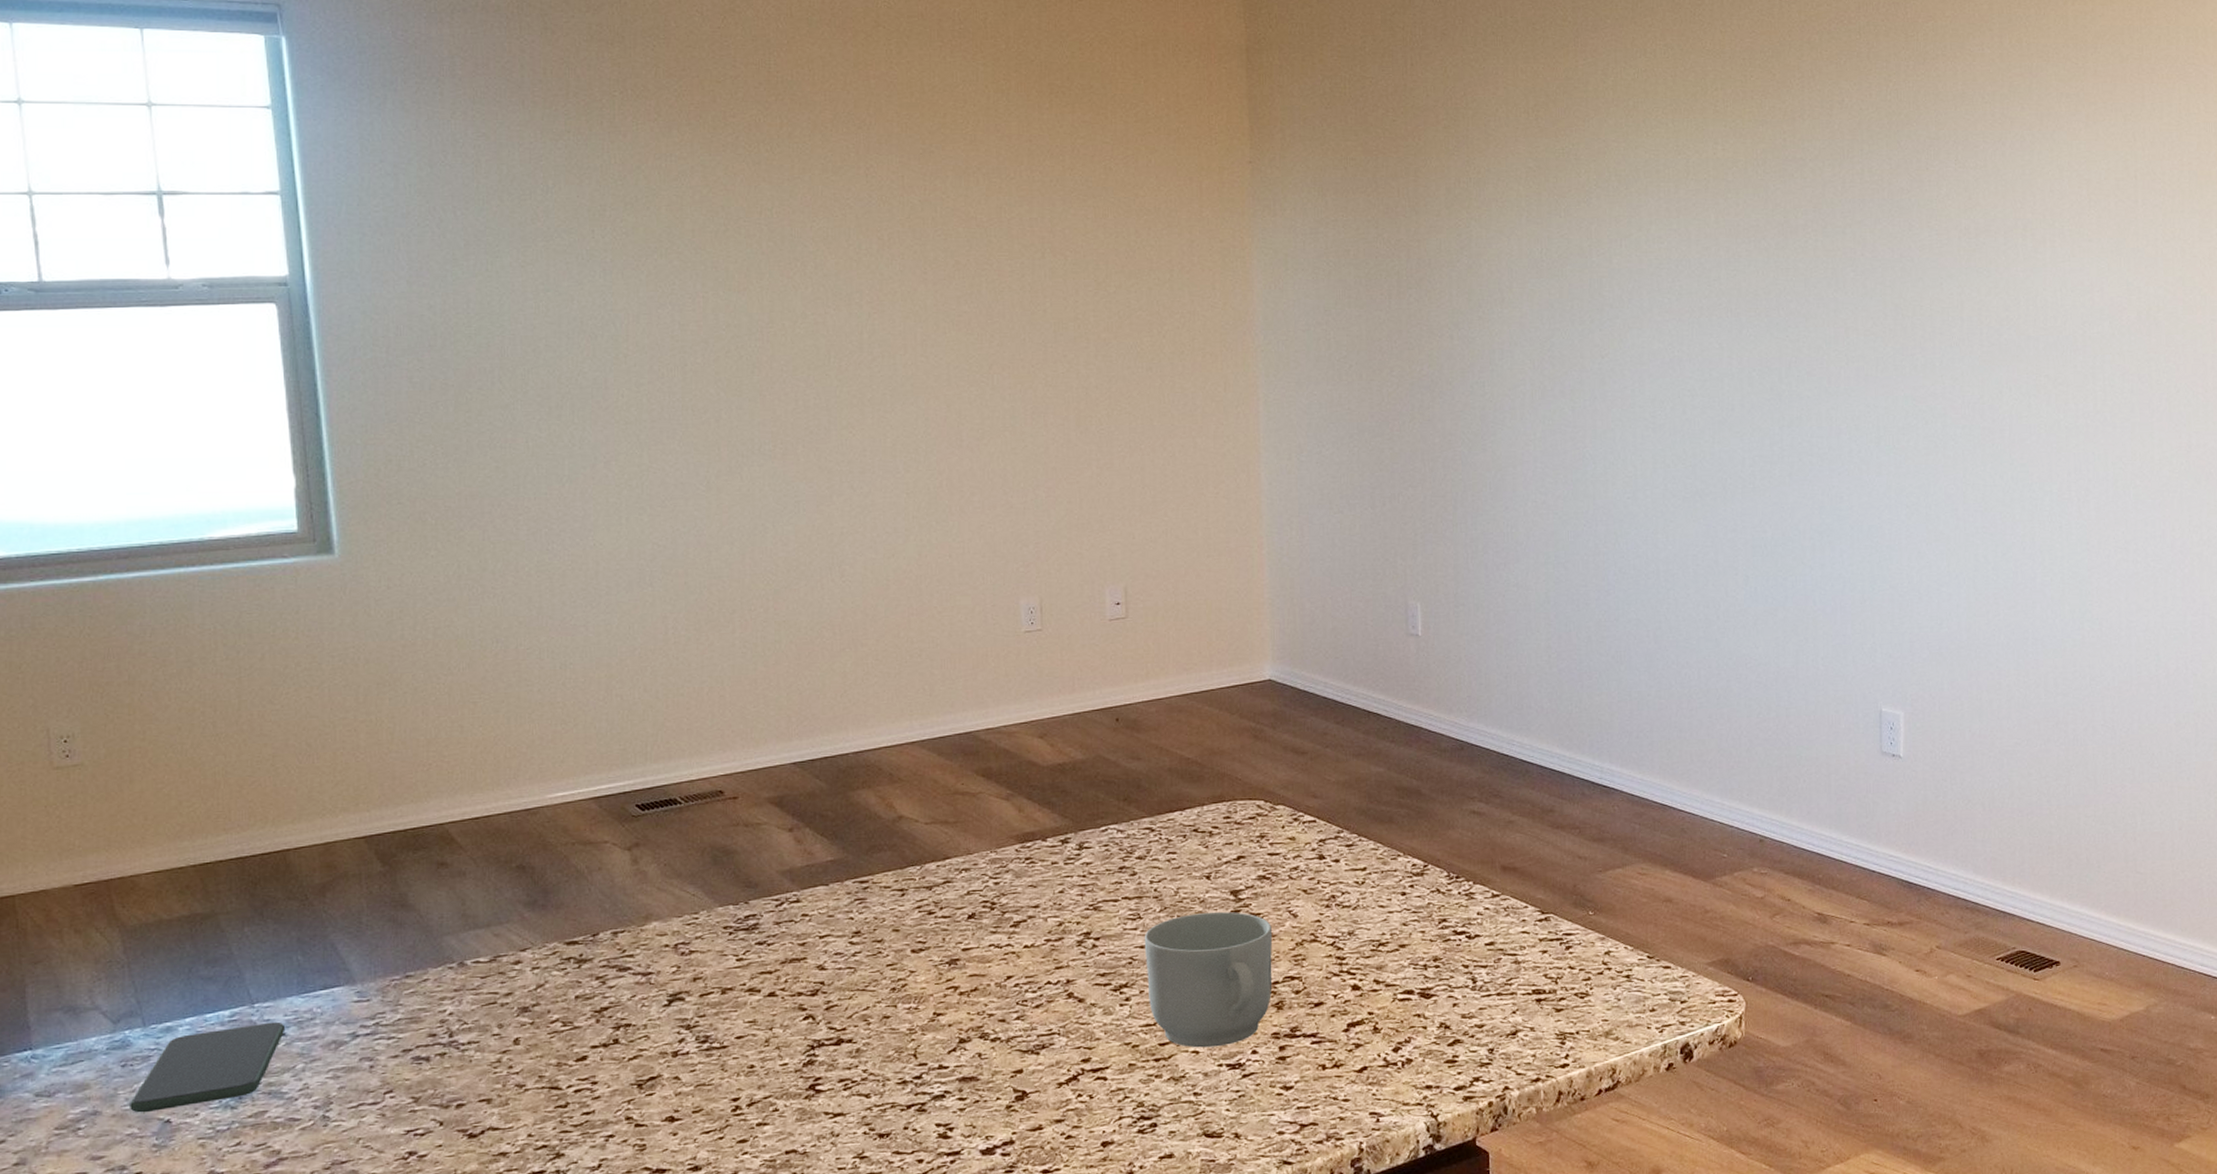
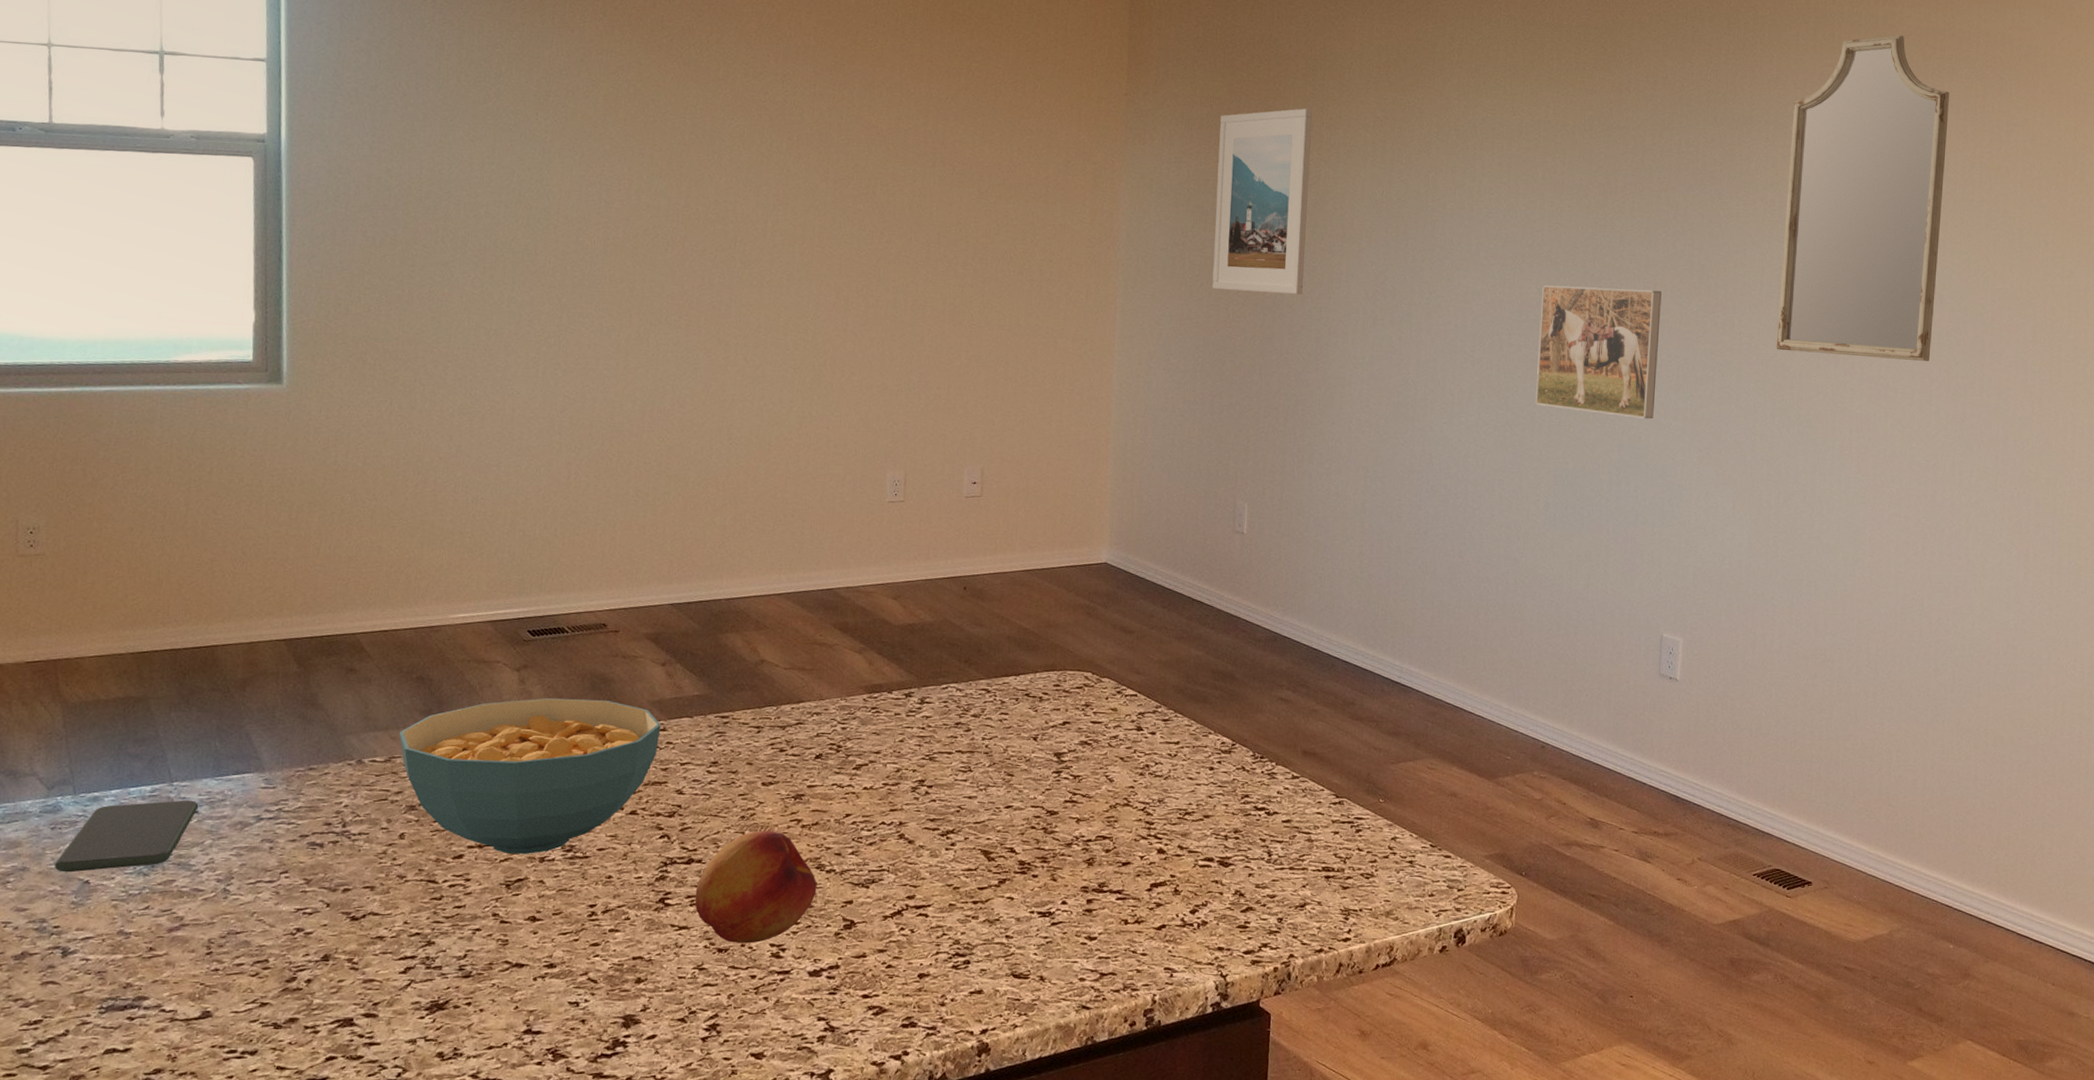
cereal bowl: none [503,874,794,1051] -> present [399,698,661,854]
fruit: none [848,1001,982,1127] -> present [695,830,817,944]
mug: present [1144,911,1273,1048] -> none [972,770,1089,895]
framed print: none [1357,163,1463,371] -> present [1212,108,1312,295]
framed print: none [1724,336,1855,477] -> present [1536,285,1662,419]
home mirror: none [1982,36,2152,392] -> present [1776,35,1949,362]

